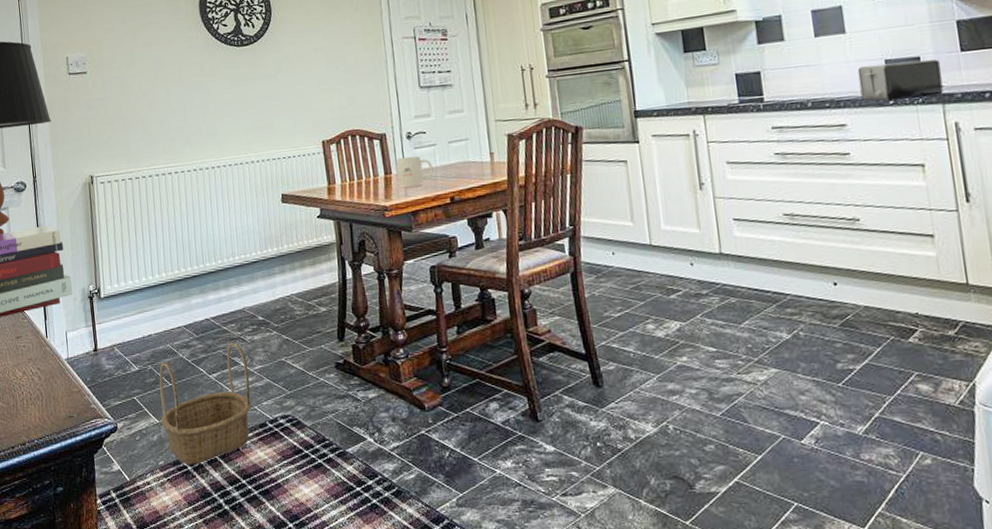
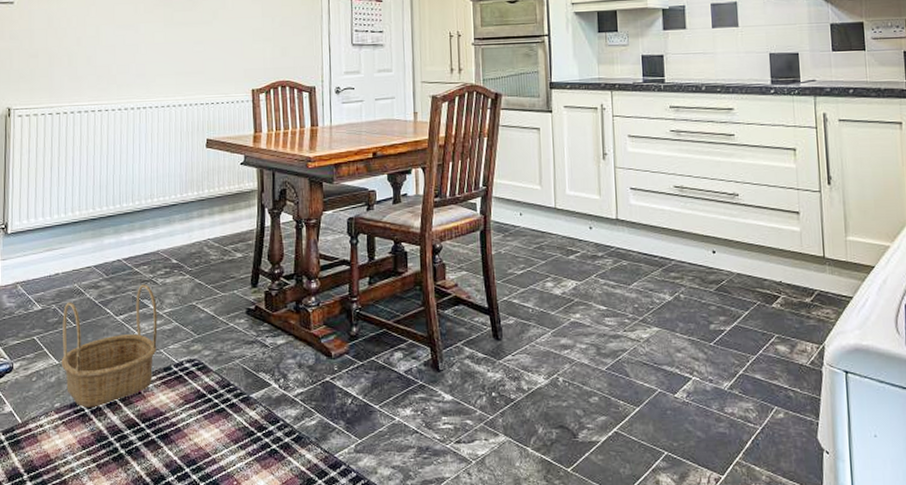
mug: present [396,155,433,189] -> none [323,110,358,141]
toaster: present [857,59,943,102] -> none [746,56,816,90]

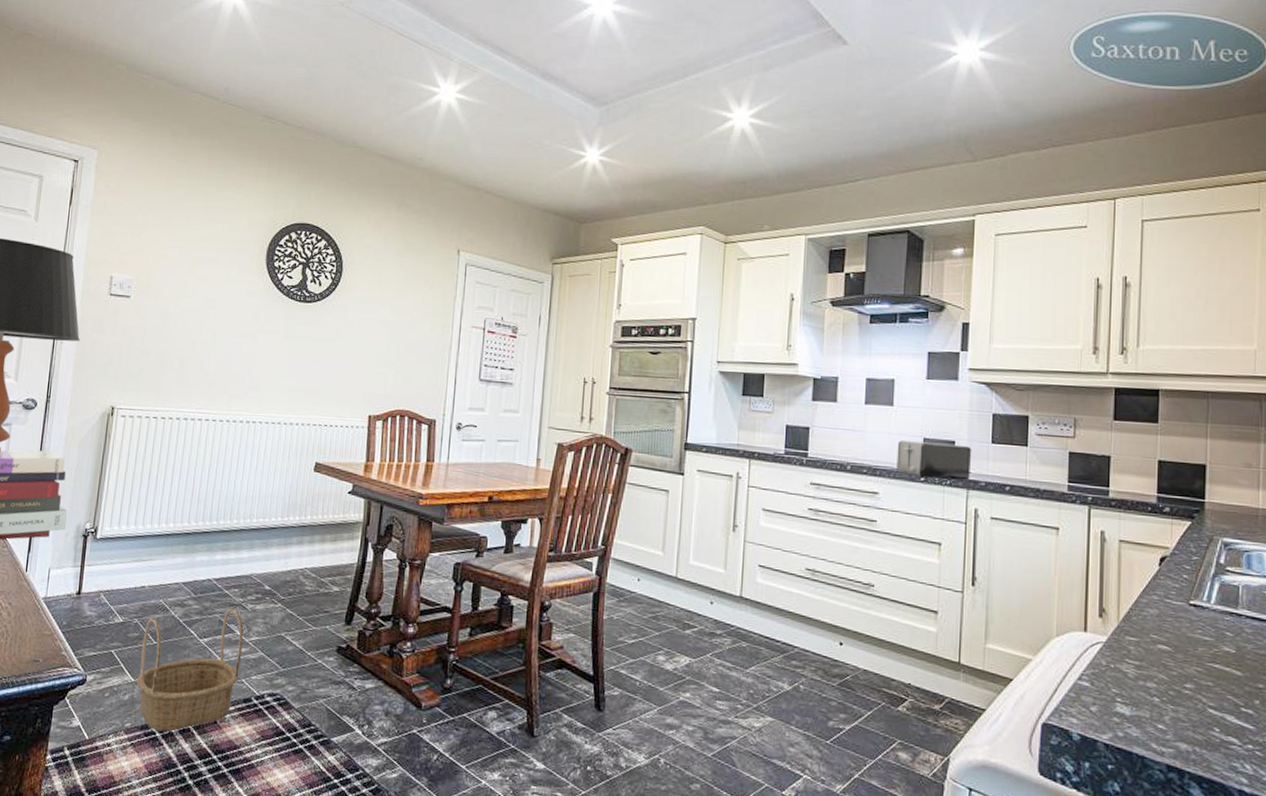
toaster: none [746,56,816,90] -> present [896,441,972,480]

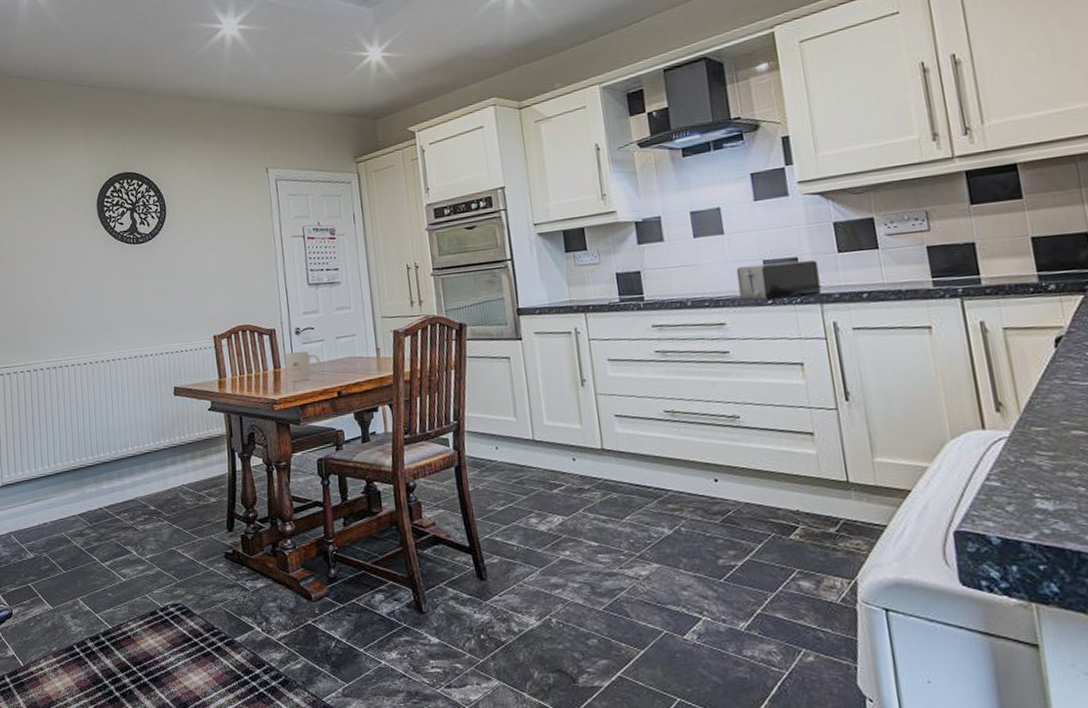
basket: present [136,608,244,732] -> none [53,531,142,652]
mug: none [439,447,477,480] -> present [284,350,321,383]

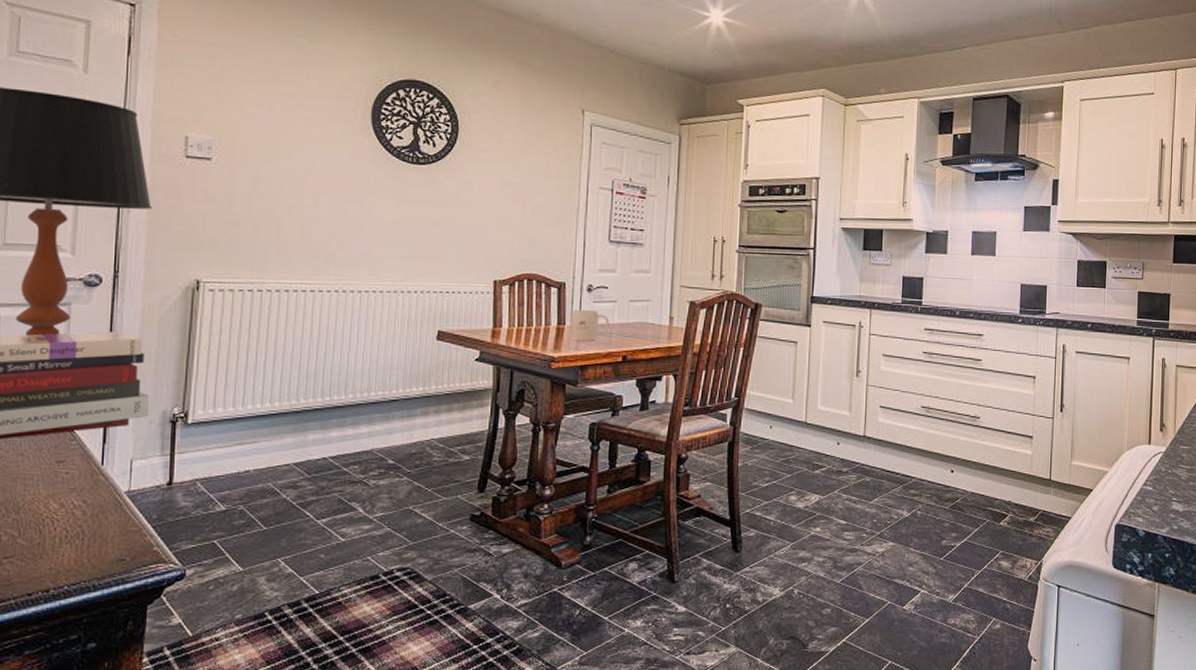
toaster: present [736,260,821,301] -> none [998,287,1061,320]

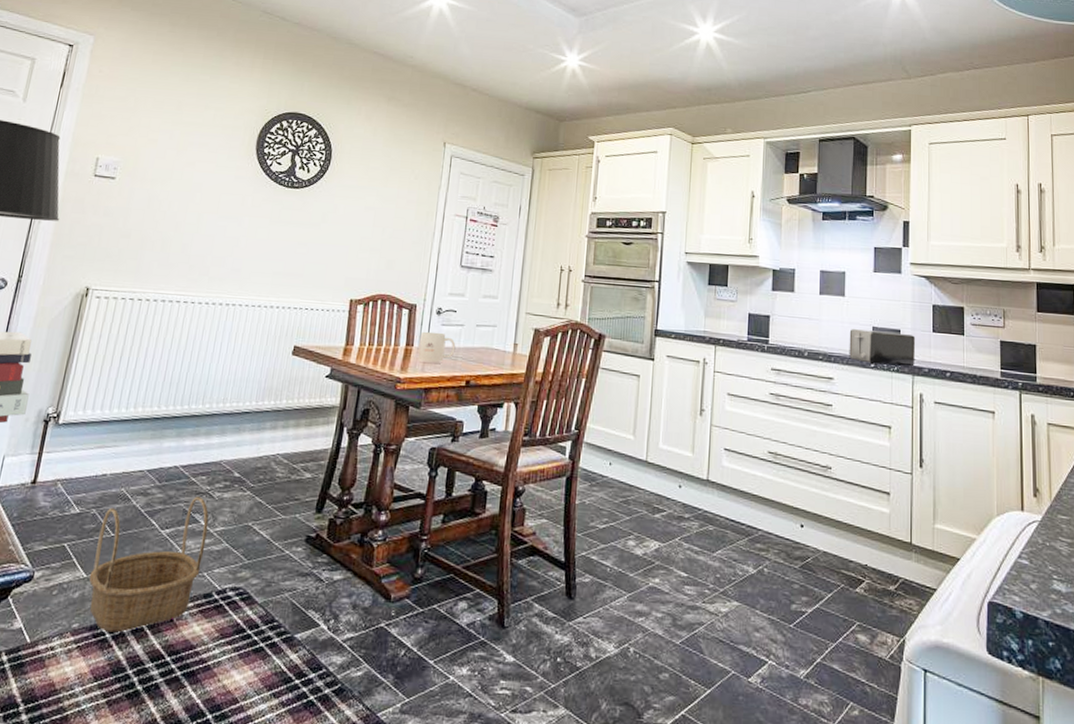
basket: none [246,485,367,619] -> present [89,496,209,633]
toaster: none [998,287,1061,320] -> present [849,329,916,367]

